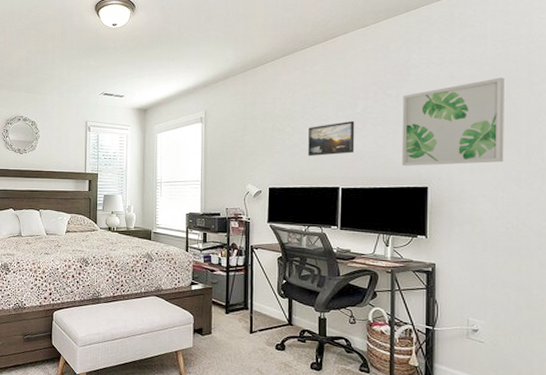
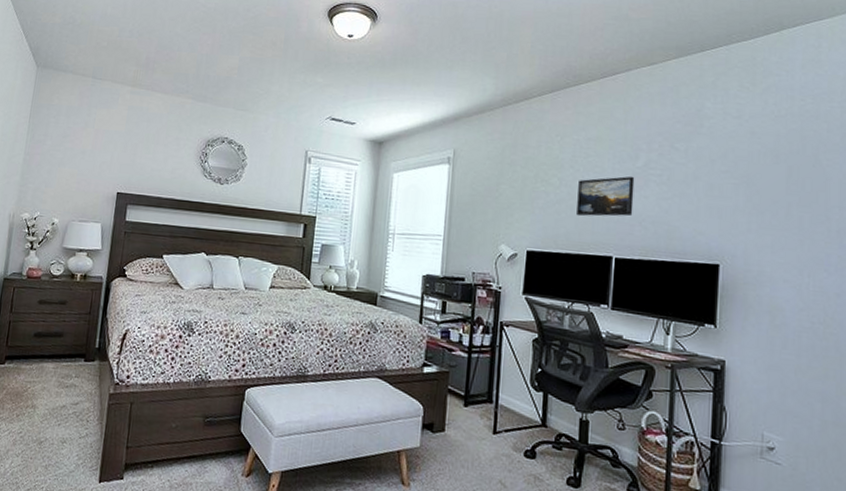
wall art: present [402,77,504,166] -> none [689,138,813,242]

